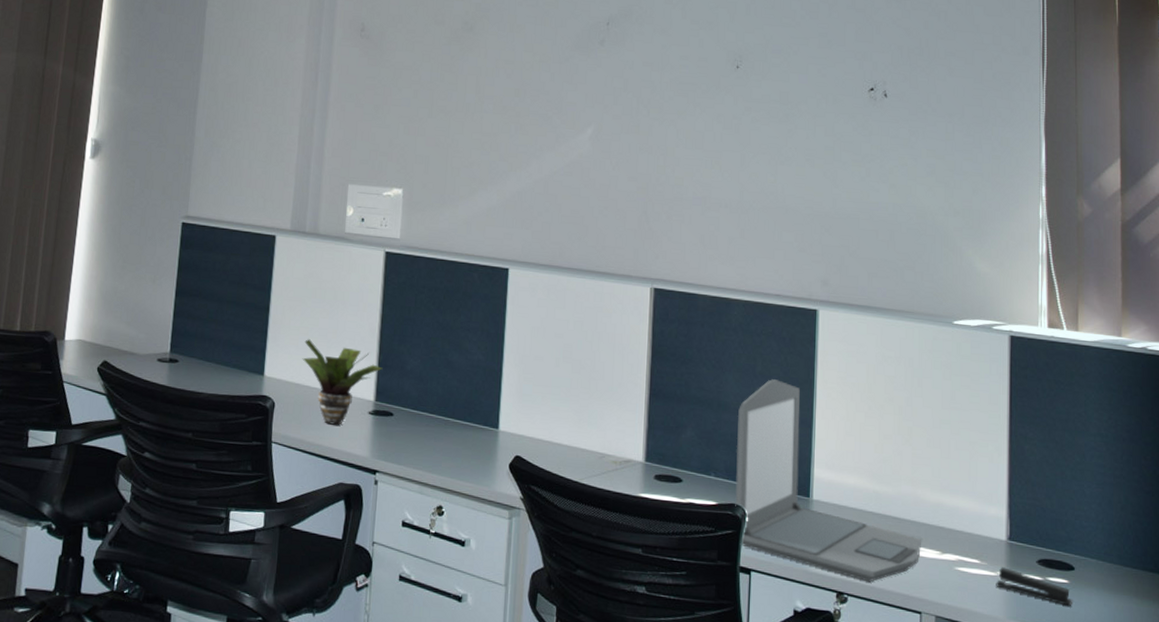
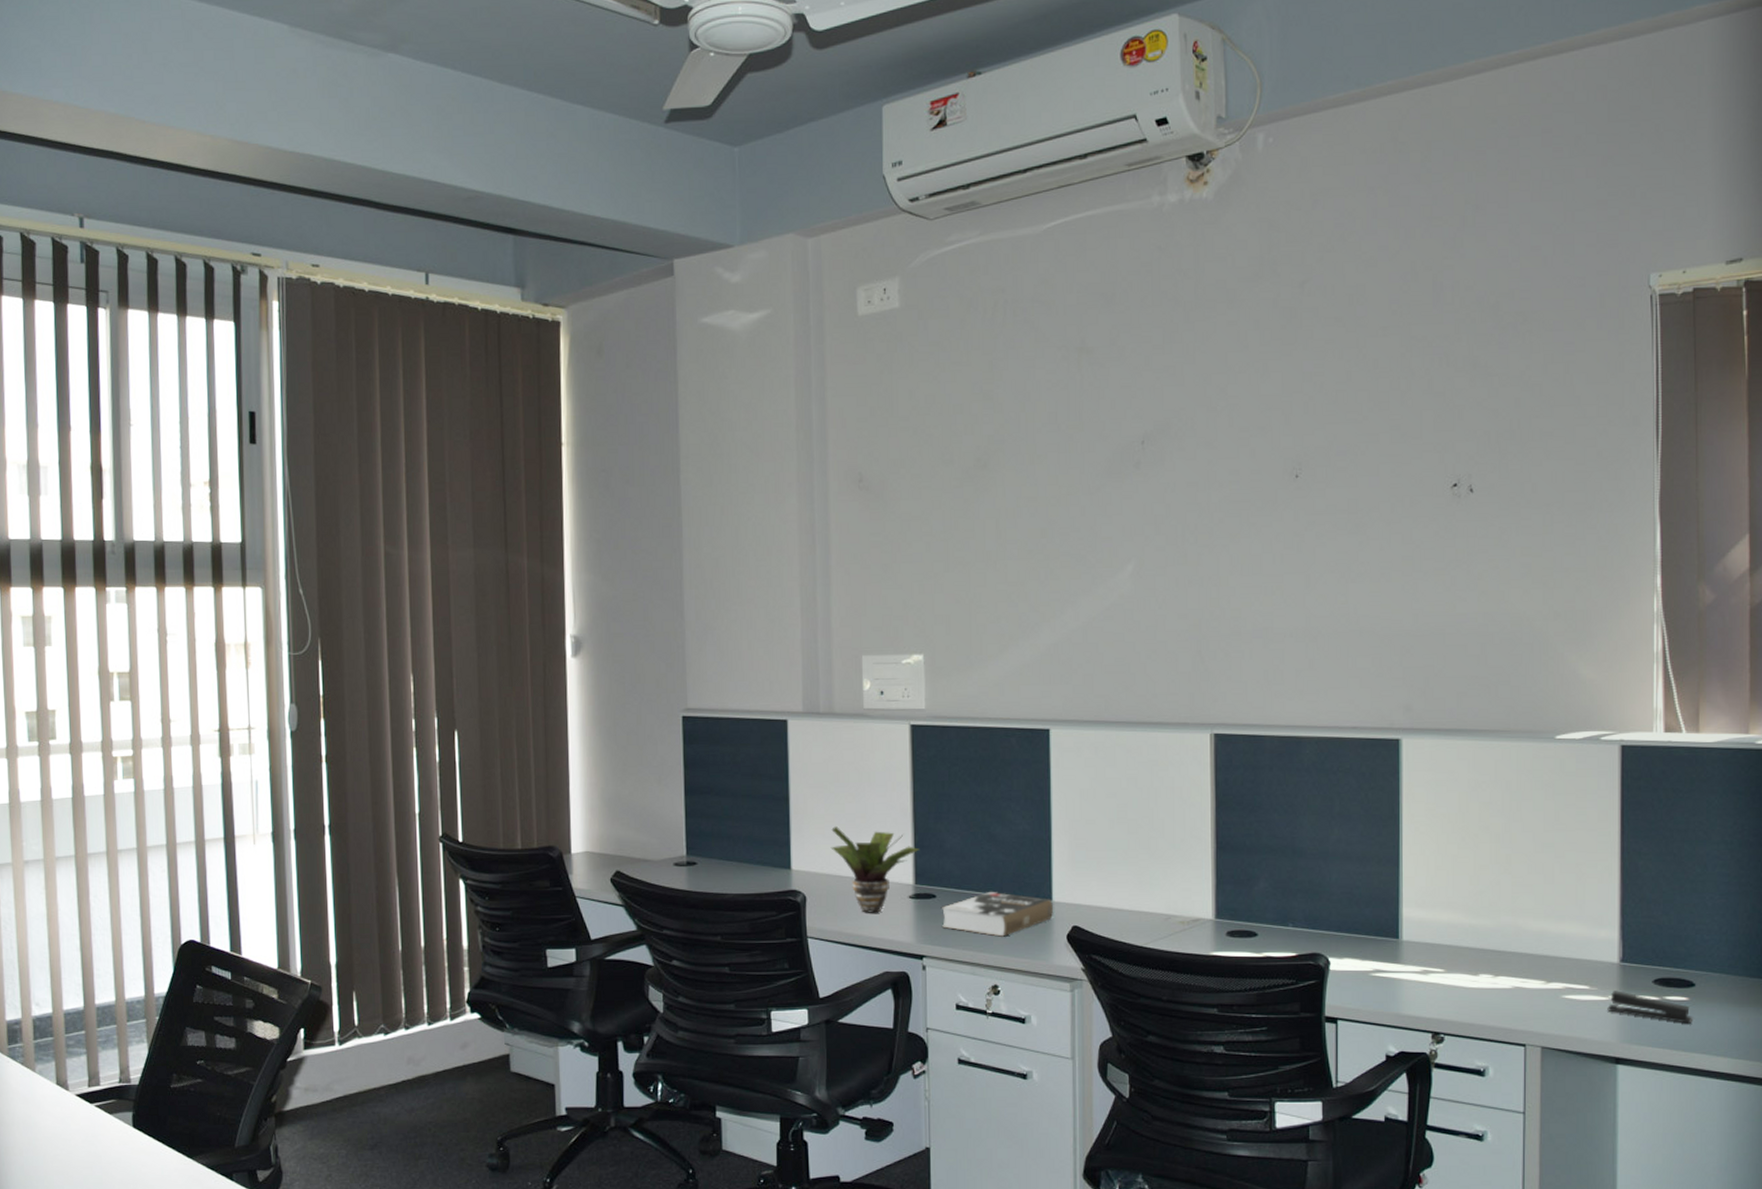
book: none [395,414,499,460] -> present [941,891,1053,937]
laptop: present [735,379,921,583] -> none [1315,818,1524,1020]

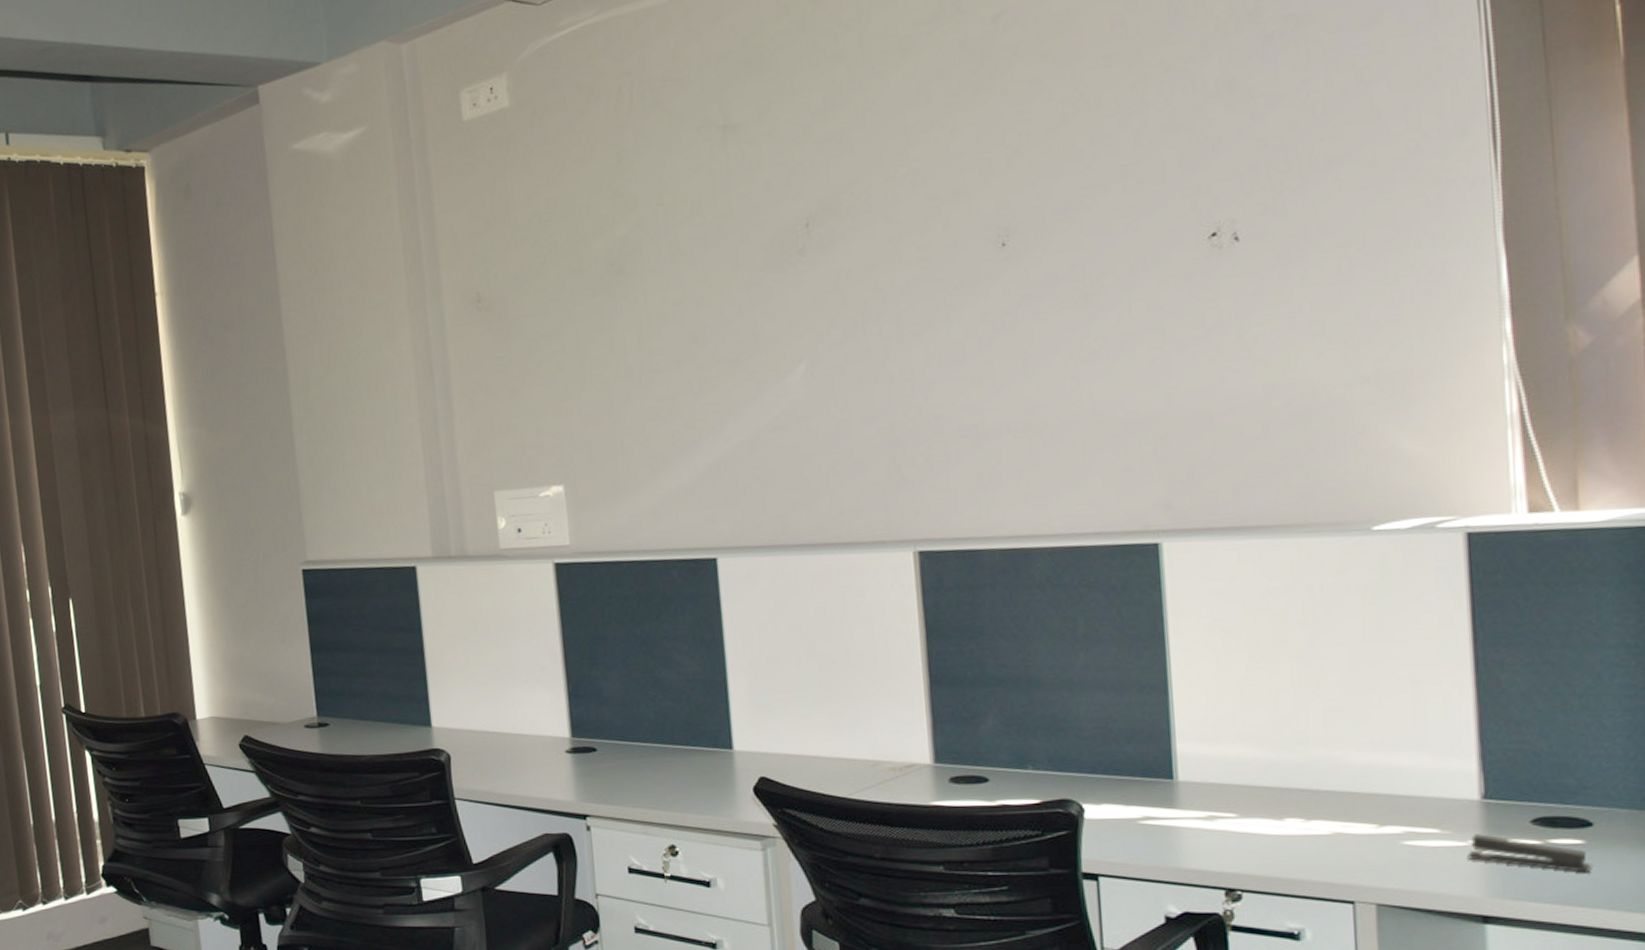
potted plant: present [830,826,920,913] -> none [473,678,575,771]
book: present [941,891,1053,937] -> none [603,741,735,792]

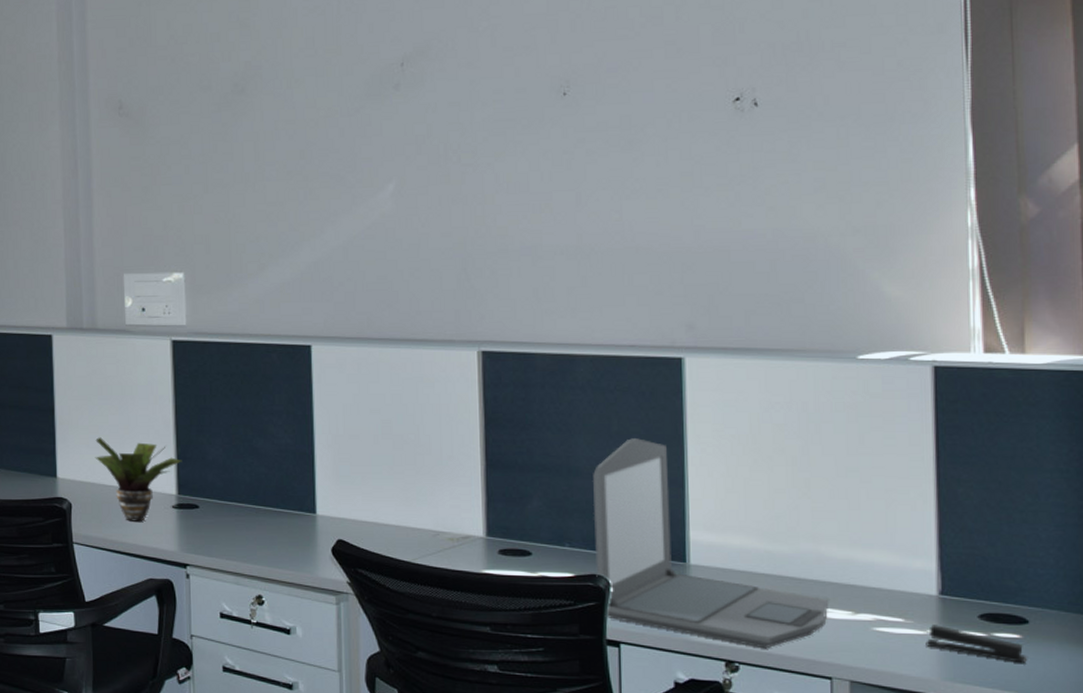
potted plant: none [473,678,575,771] -> present [95,437,182,522]
laptop: none [1056,640,1347,873] -> present [592,438,828,649]

